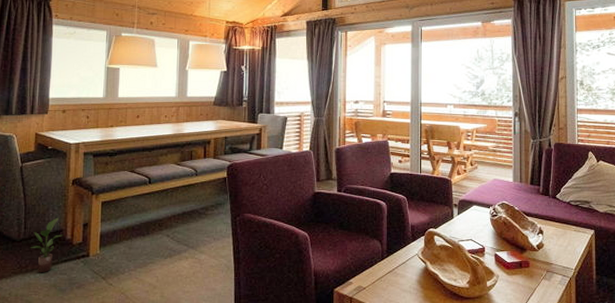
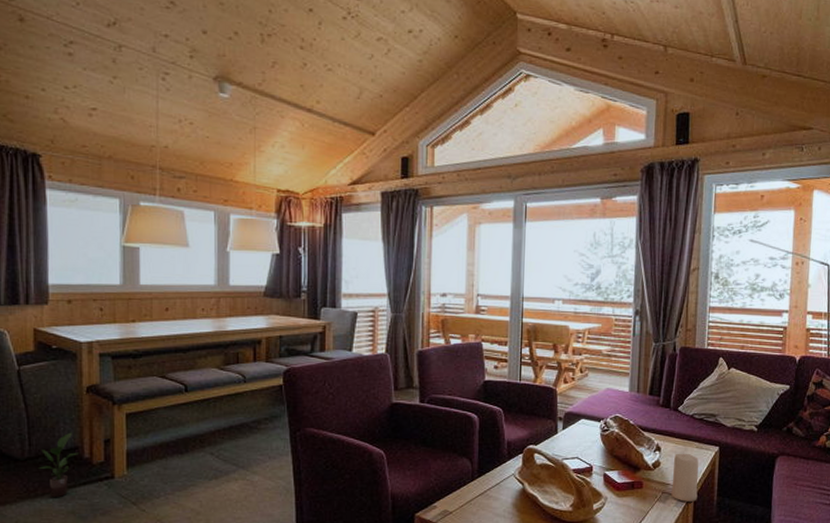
candle: none [555,236,578,281] -> present [671,453,699,503]

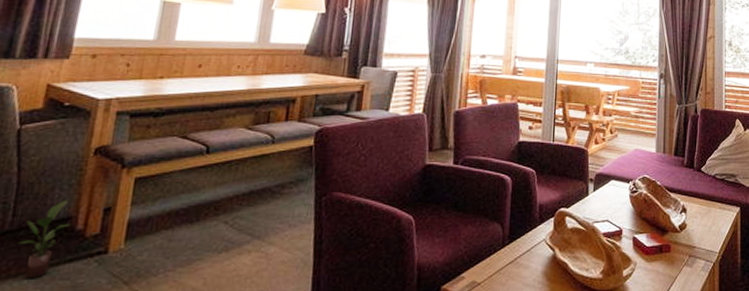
candle: present [671,453,699,503] -> none [698,214,723,266]

